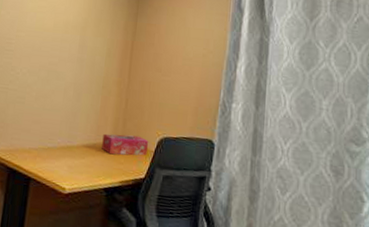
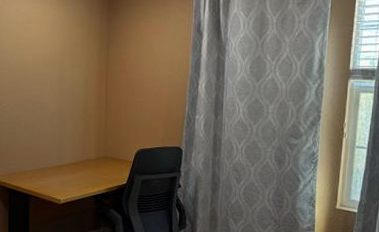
tissue box: present [102,133,148,156] -> none [88,150,127,168]

